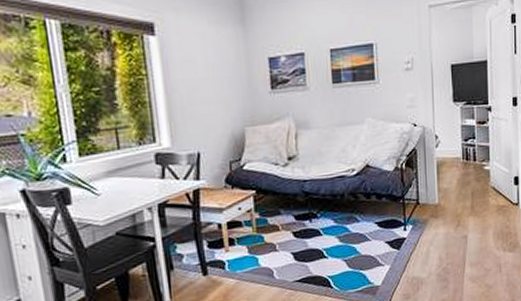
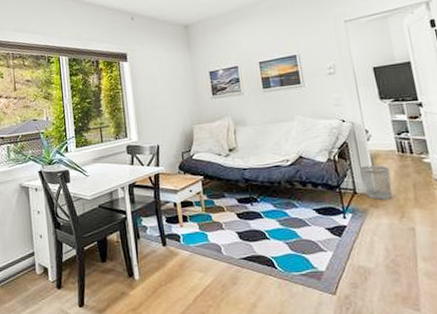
wastebasket: none [425,173,453,210] -> present [360,165,392,200]

